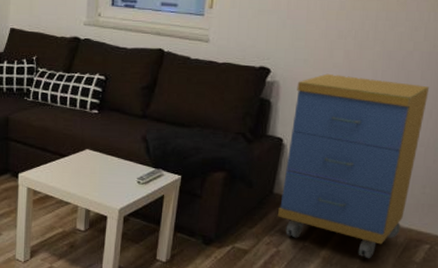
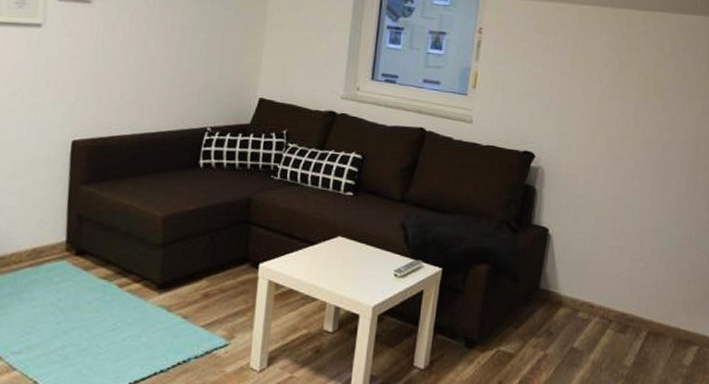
storage cabinet: present [277,73,430,259] -> none [544,160,689,363]

